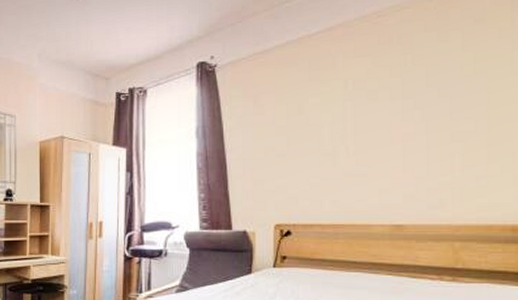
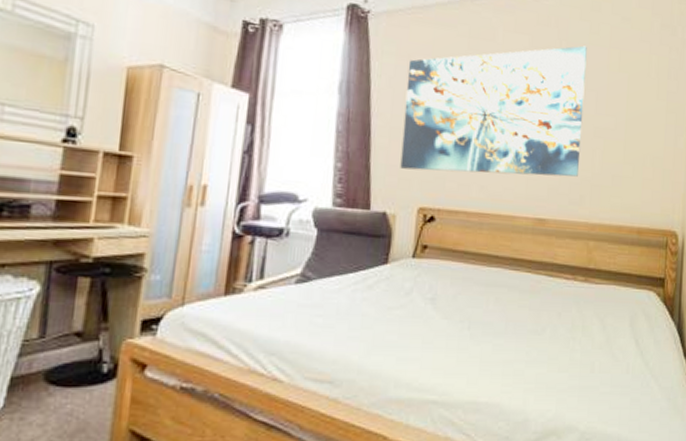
wall art: none [254,55,437,193] -> present [400,45,587,177]

